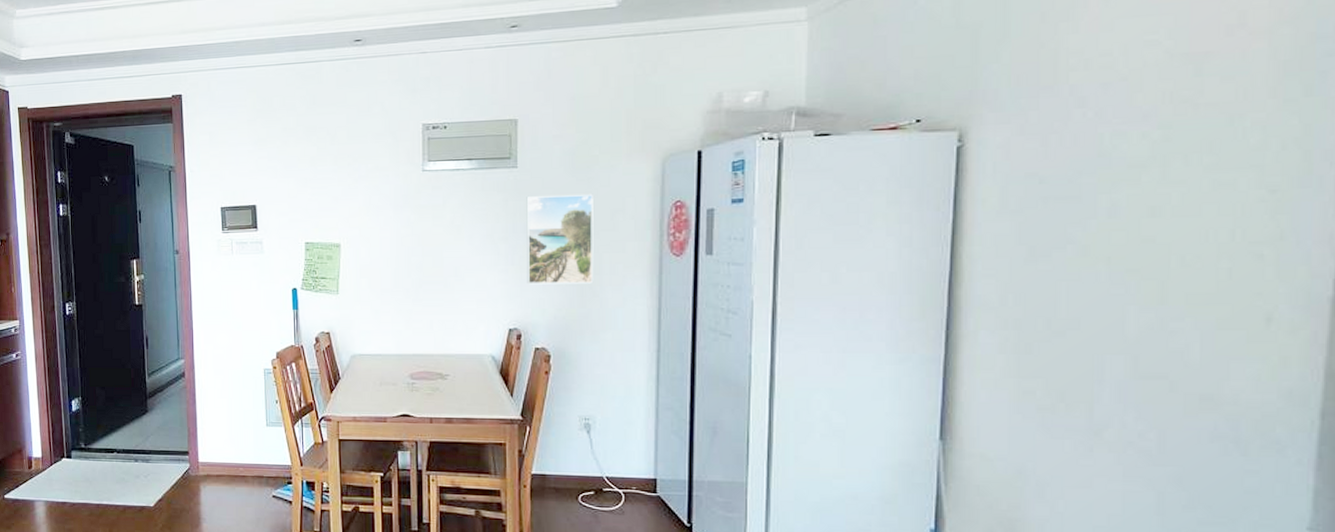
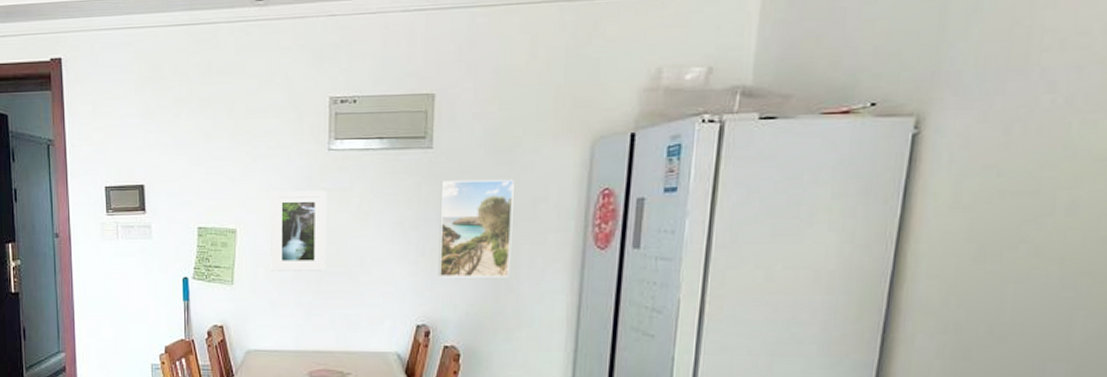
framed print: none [371,207,423,282] -> present [271,190,327,273]

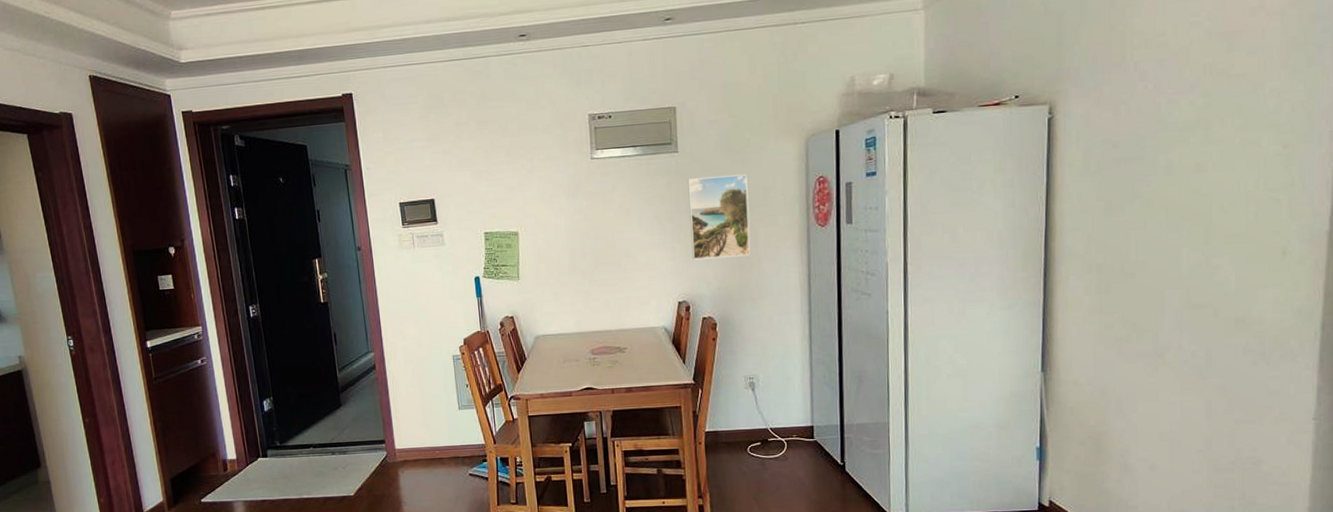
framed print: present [271,190,327,273] -> none [545,193,598,267]

